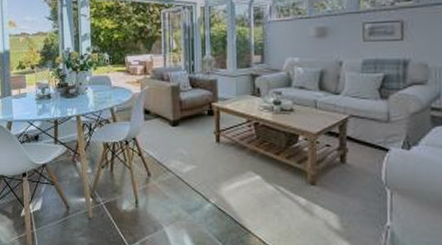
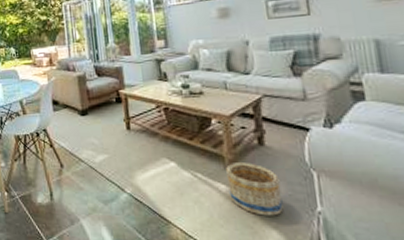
basket: none [308,178,356,229] -> present [226,163,283,216]

